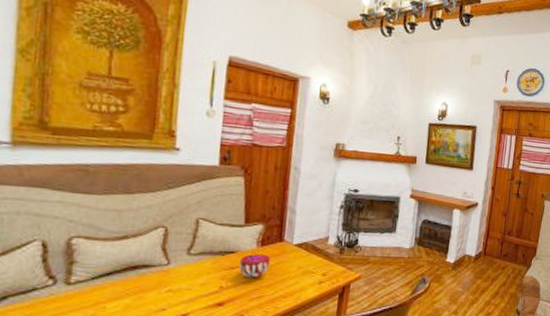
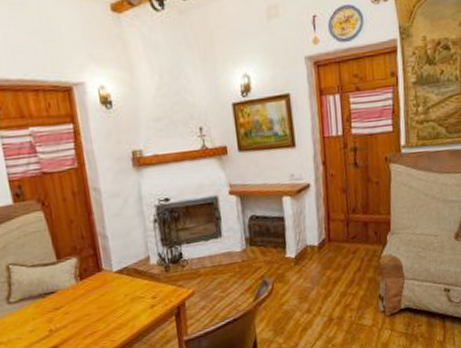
decorative bowl: present [238,254,271,278] -> none [61,288,95,316]

